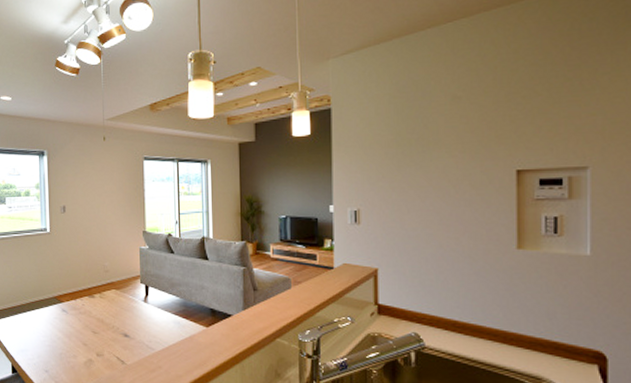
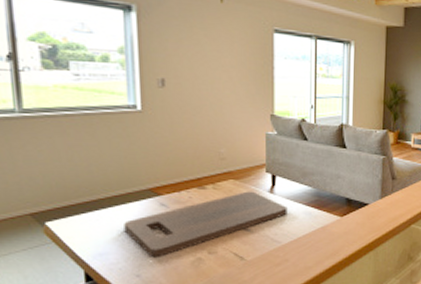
cutting board: none [37,300,159,356] -> present [124,191,287,258]

